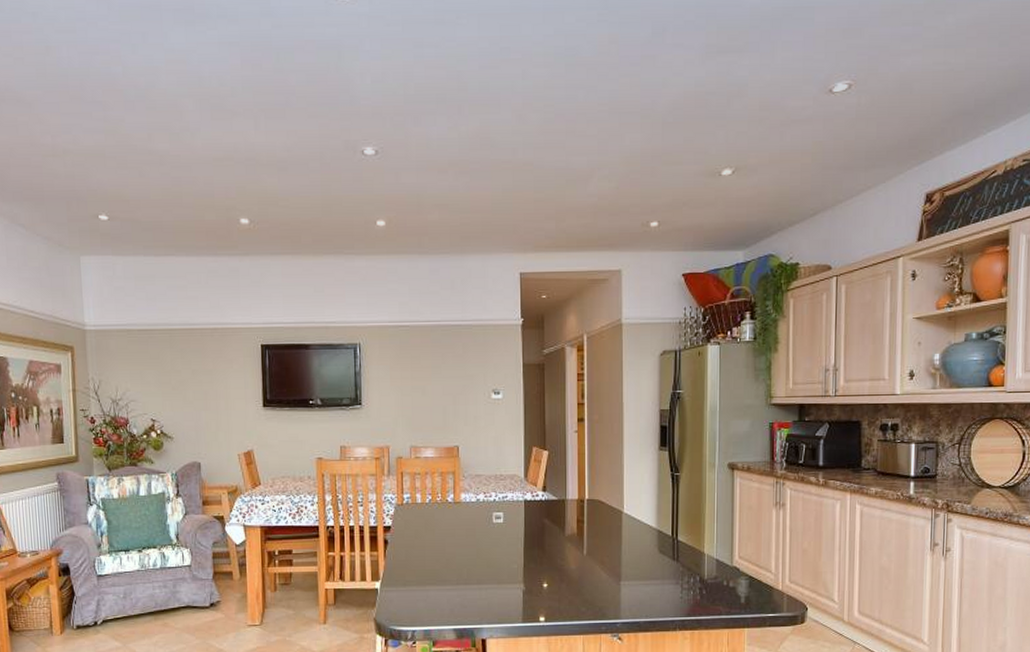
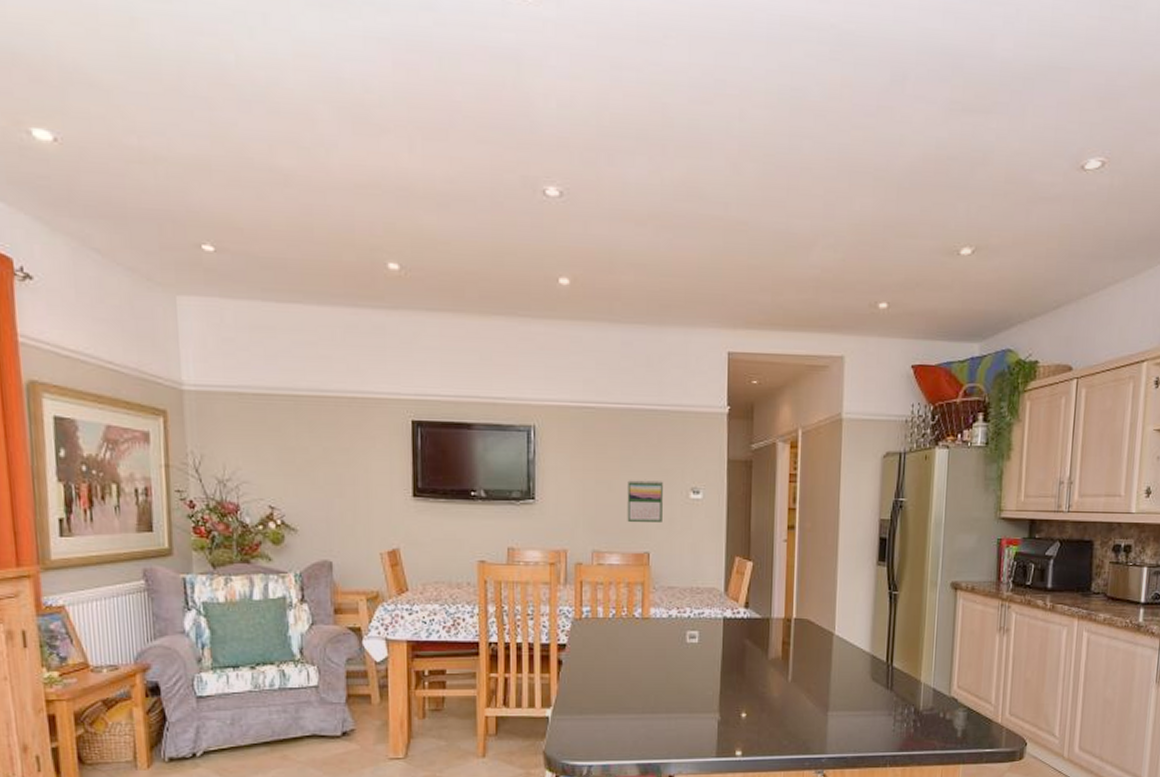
calendar: none [438,384,469,420] -> present [627,479,663,522]

